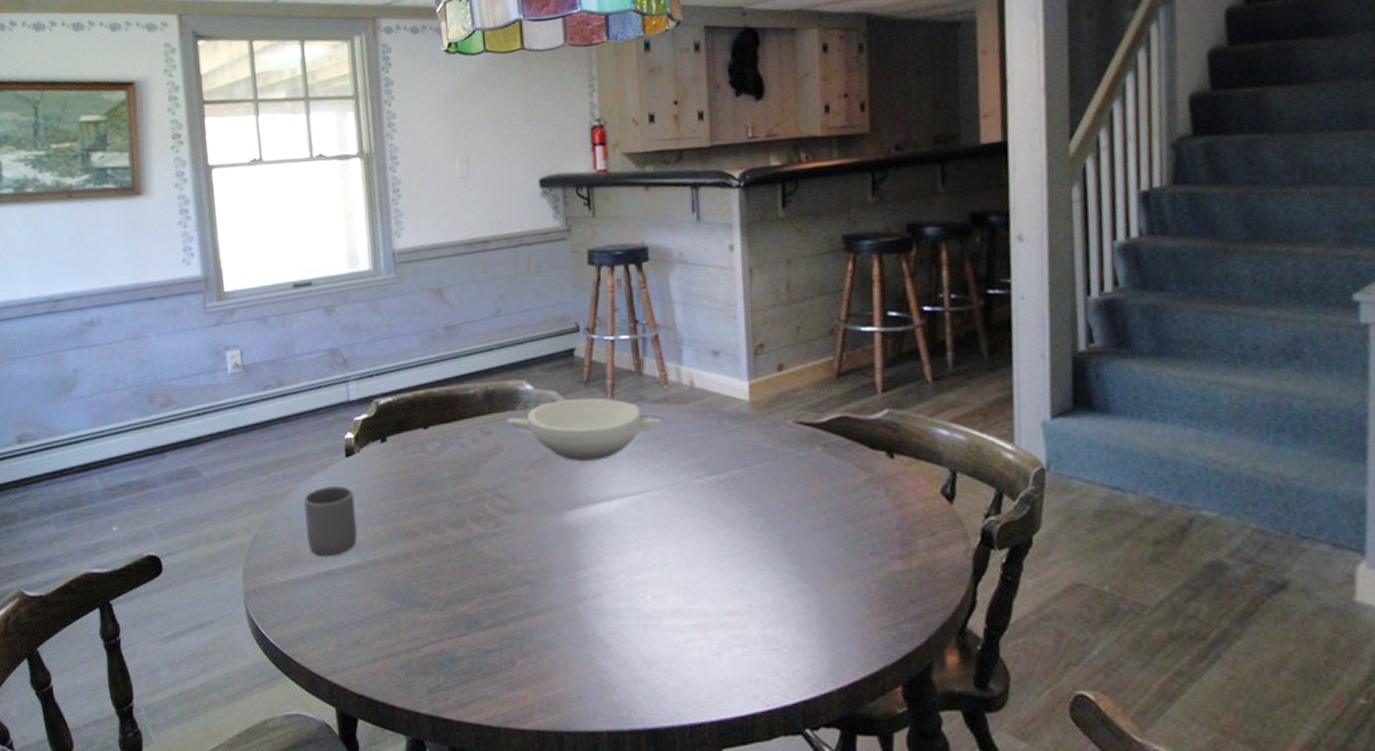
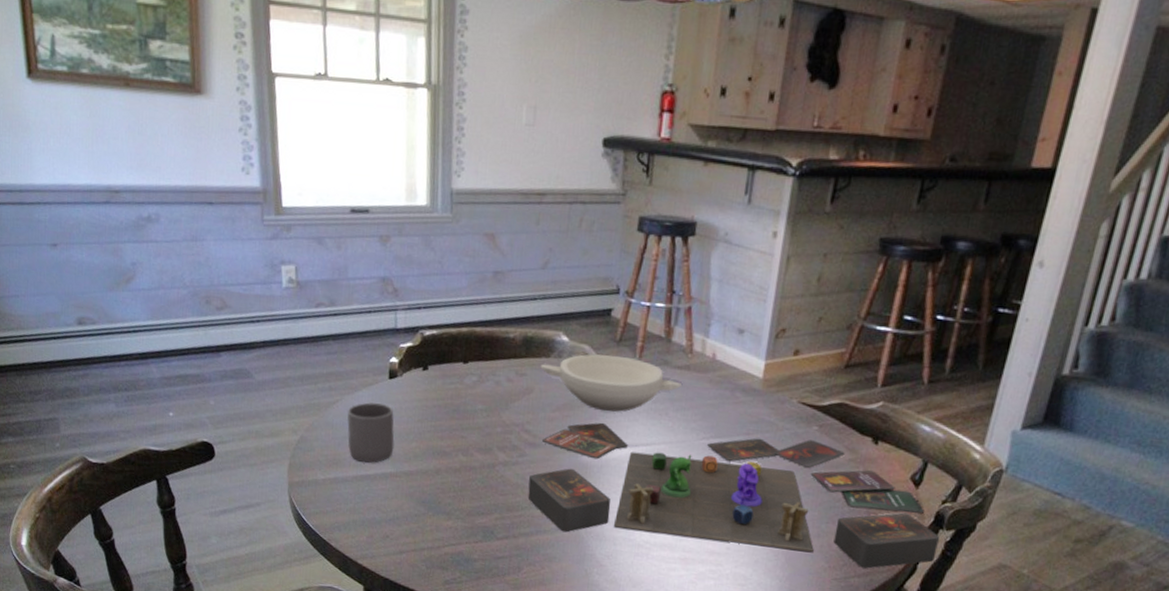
board game: none [510,463,995,611] -> present [527,422,939,569]

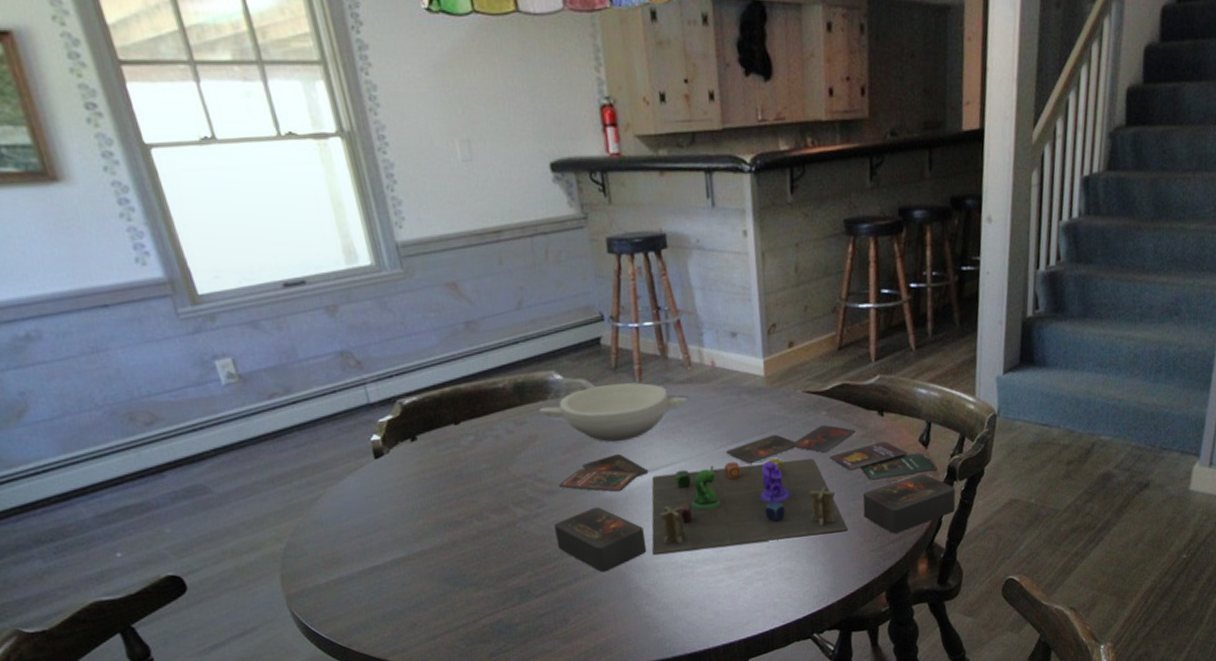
mug: present [347,402,395,463] -> none [335,487,400,554]

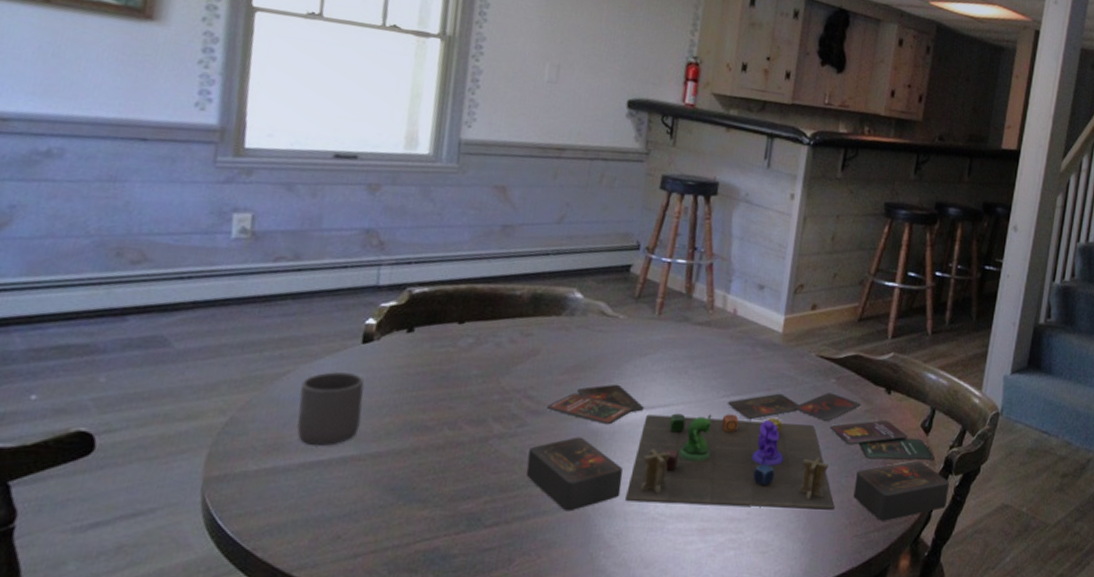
mug: none [335,487,400,554] -> present [297,372,365,445]
bowl: present [539,382,689,442] -> none [549,311,703,372]

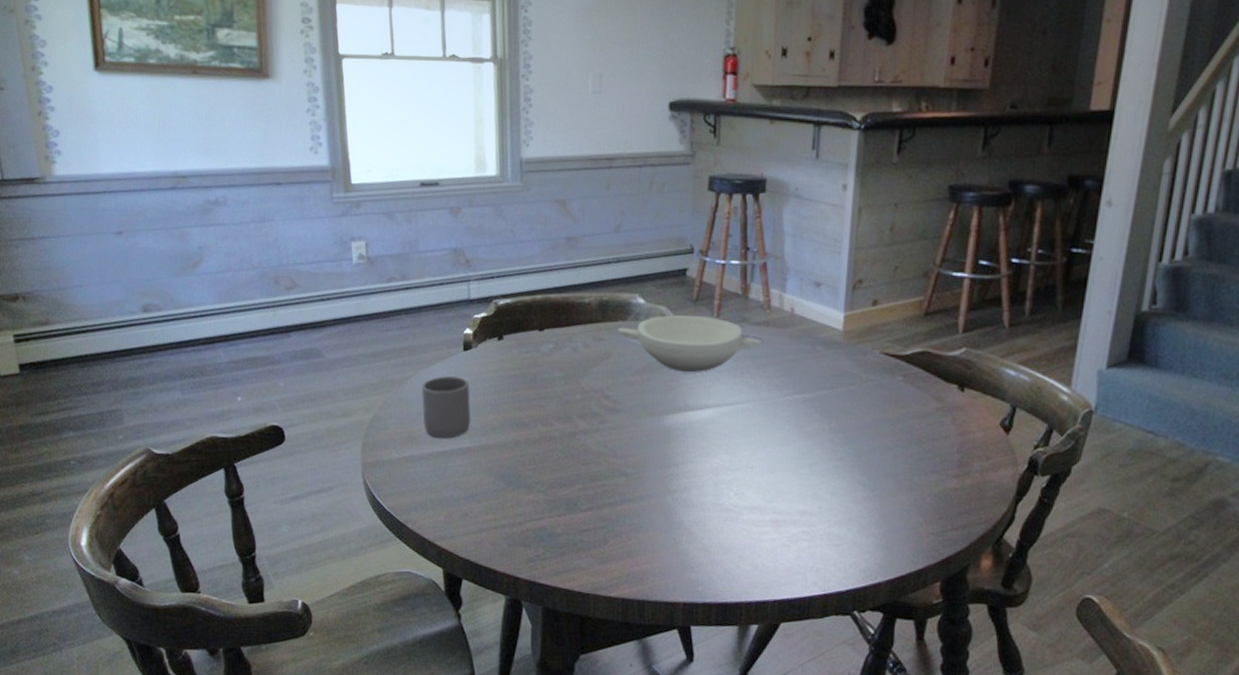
board game: present [525,384,949,521] -> none [610,384,1035,521]
bowl: none [549,311,703,372] -> present [617,315,763,372]

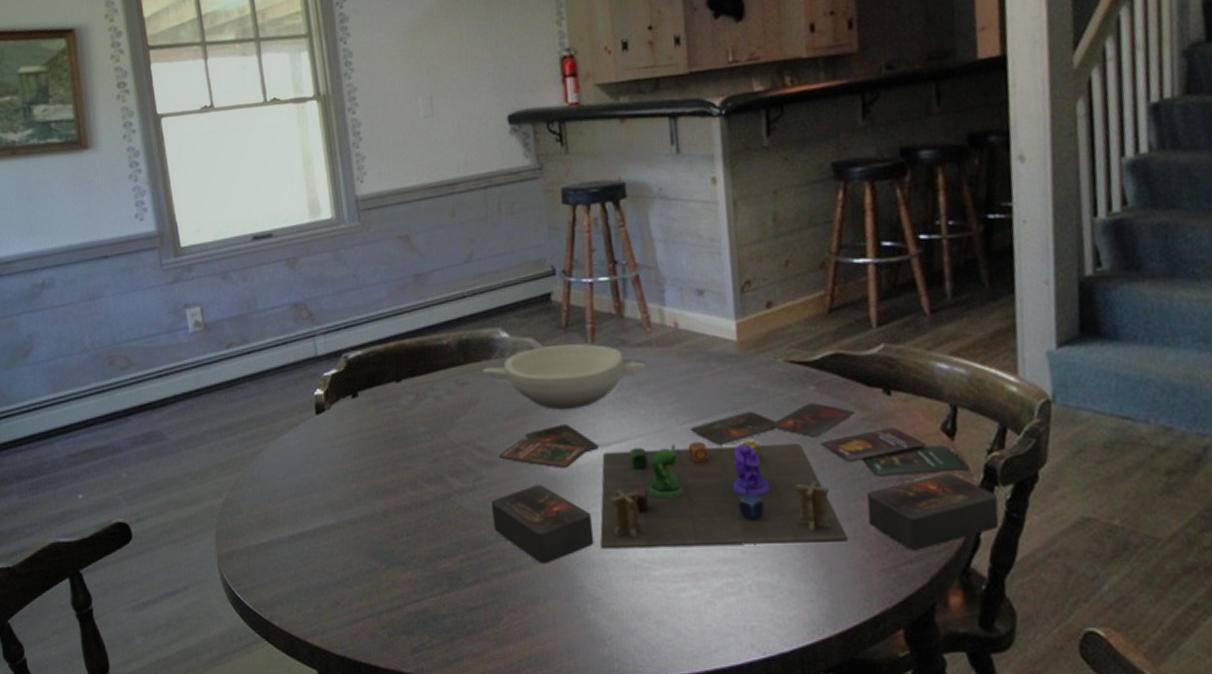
mug: present [421,376,471,438] -> none [274,444,332,517]
board game: none [610,384,1035,521] -> present [491,403,1000,564]

